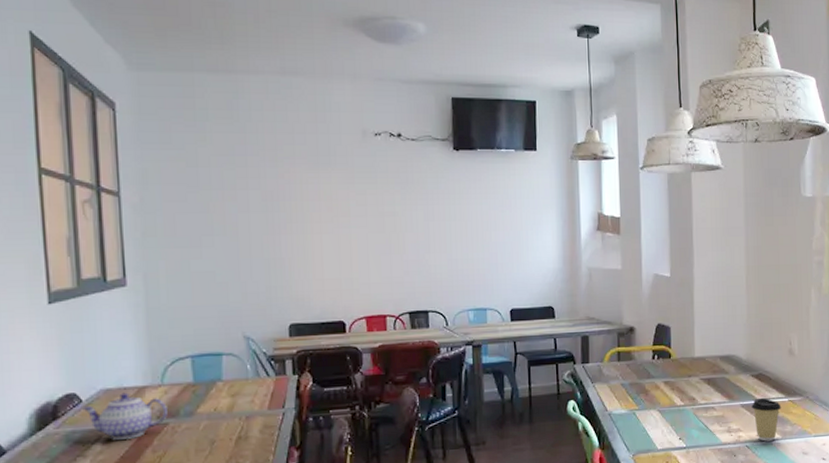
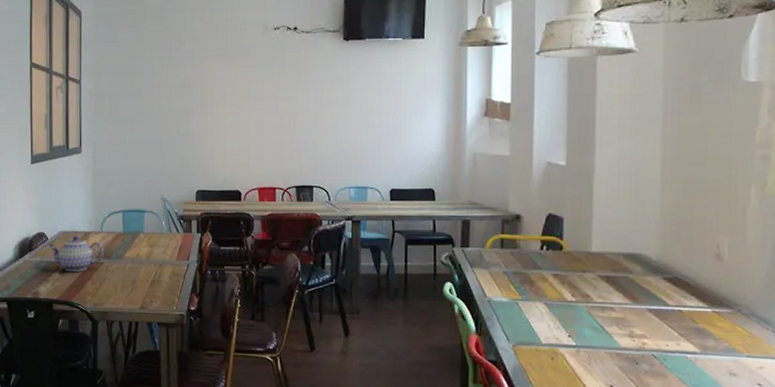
coffee cup: present [751,398,782,442] -> none [662,305,702,354]

